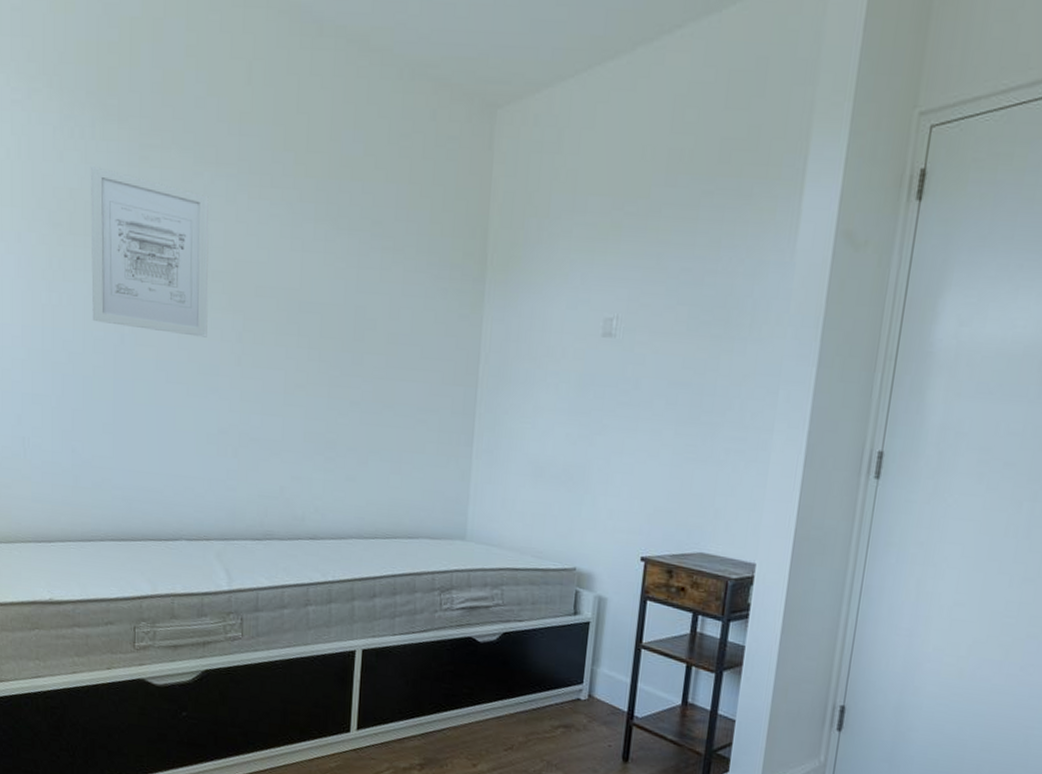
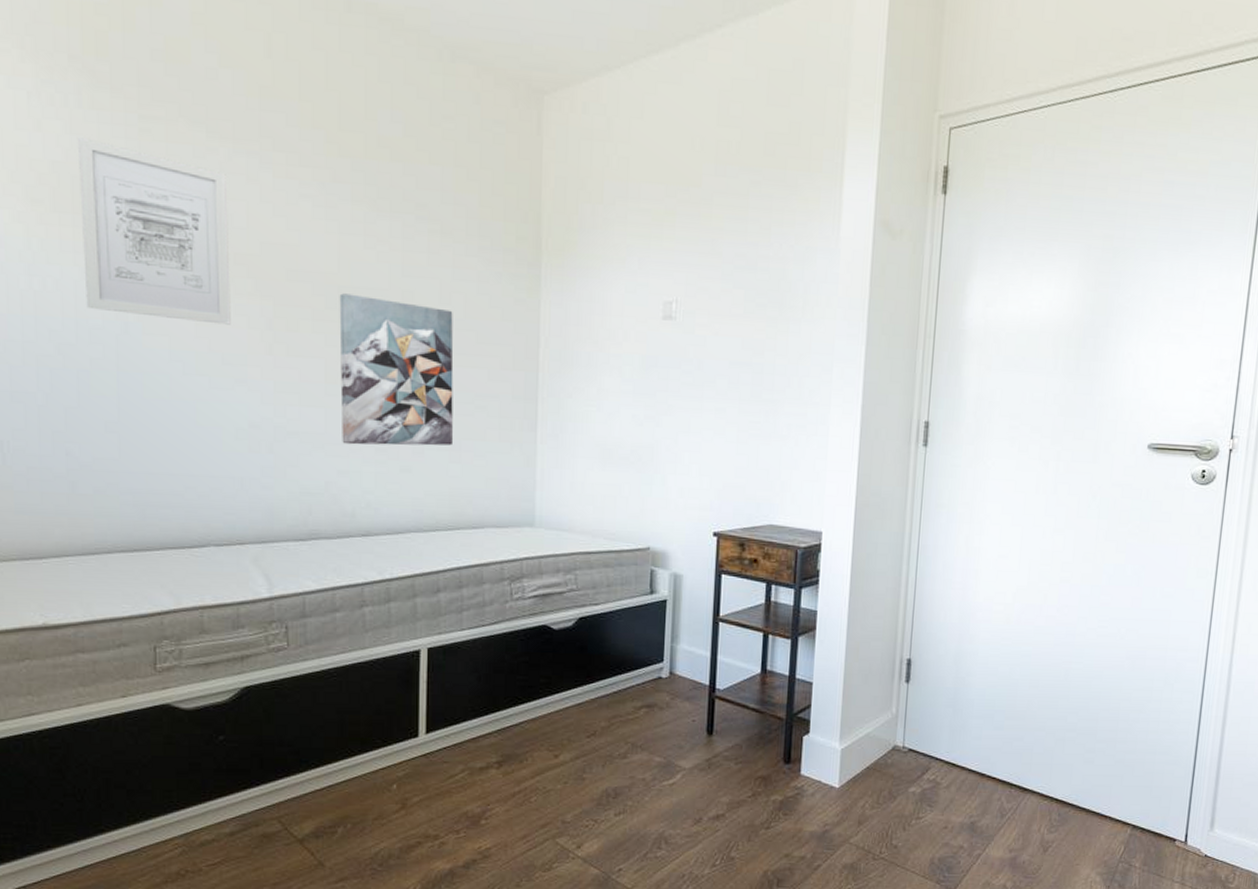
wall art: none [296,308,401,457] -> present [339,293,454,446]

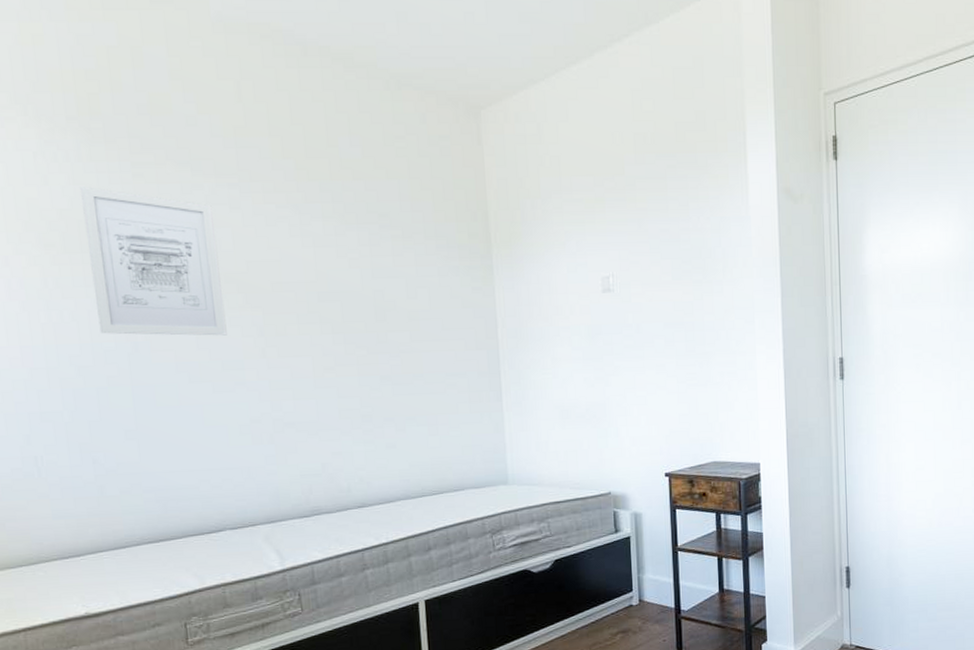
wall art: present [339,293,454,446] -> none [319,298,430,429]

